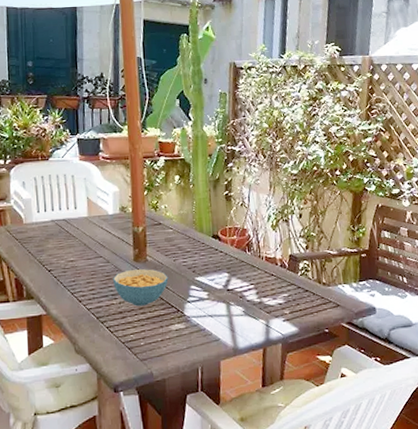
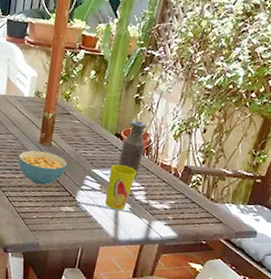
cup: none [214,266,243,316] -> present [104,164,137,210]
bottle: none [221,217,246,277] -> present [117,120,147,178]

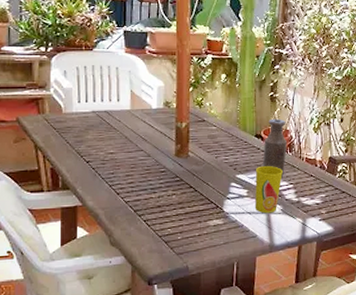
cereal bowl: present [18,150,68,185] -> none [153,164,209,201]

